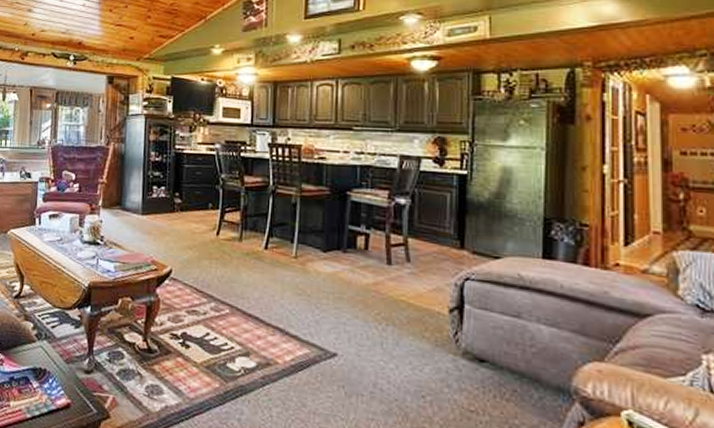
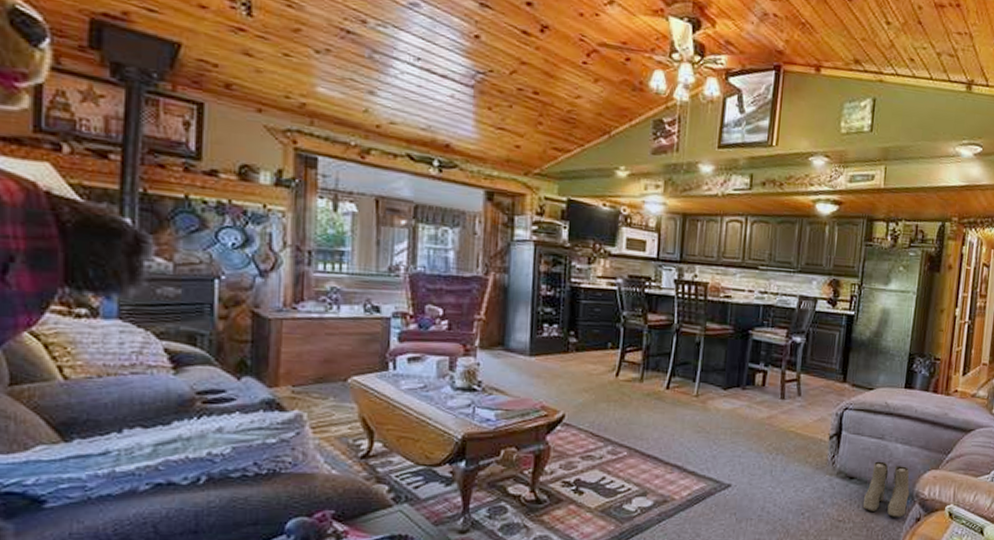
boots: none [500,343,564,418] -> present [862,461,910,517]

